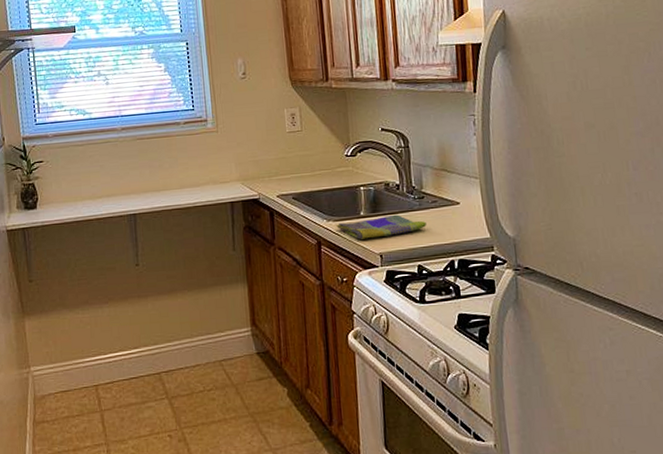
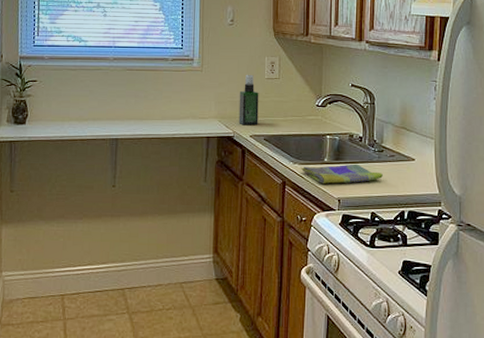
spray bottle: none [260,129,285,186] -> present [238,74,259,126]

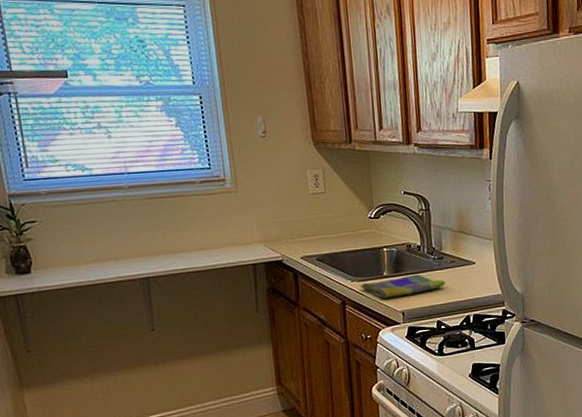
spray bottle: present [238,74,259,126] -> none [283,190,308,247]

